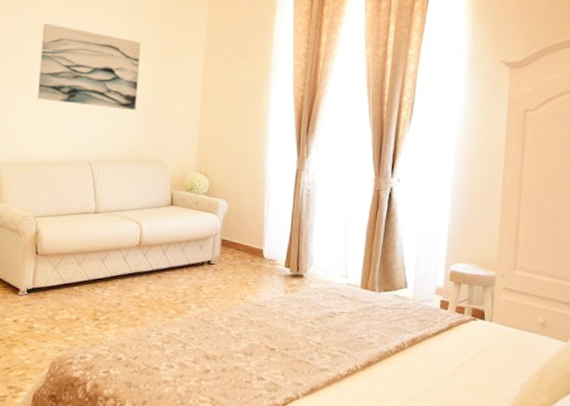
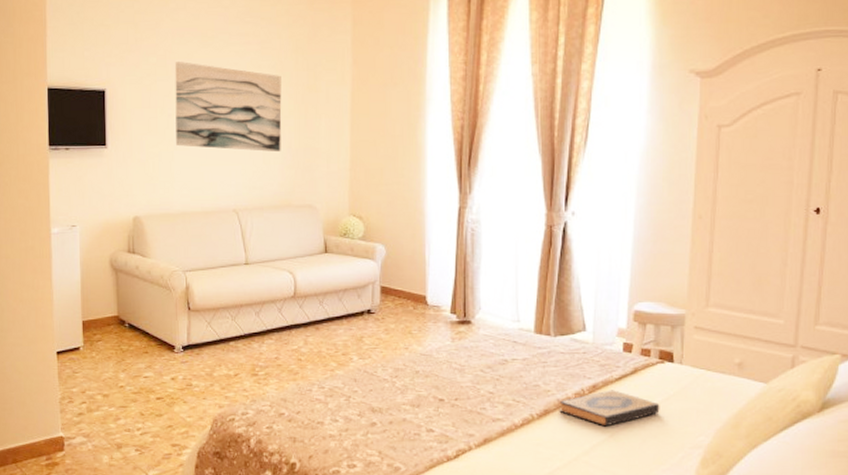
hardback book: none [381,344,472,379] -> present [559,390,660,427]

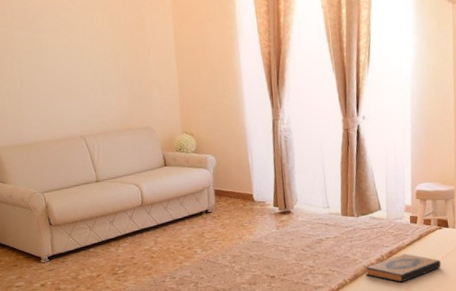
wall art: present [174,62,282,151] -> none [13,9,118,85]

